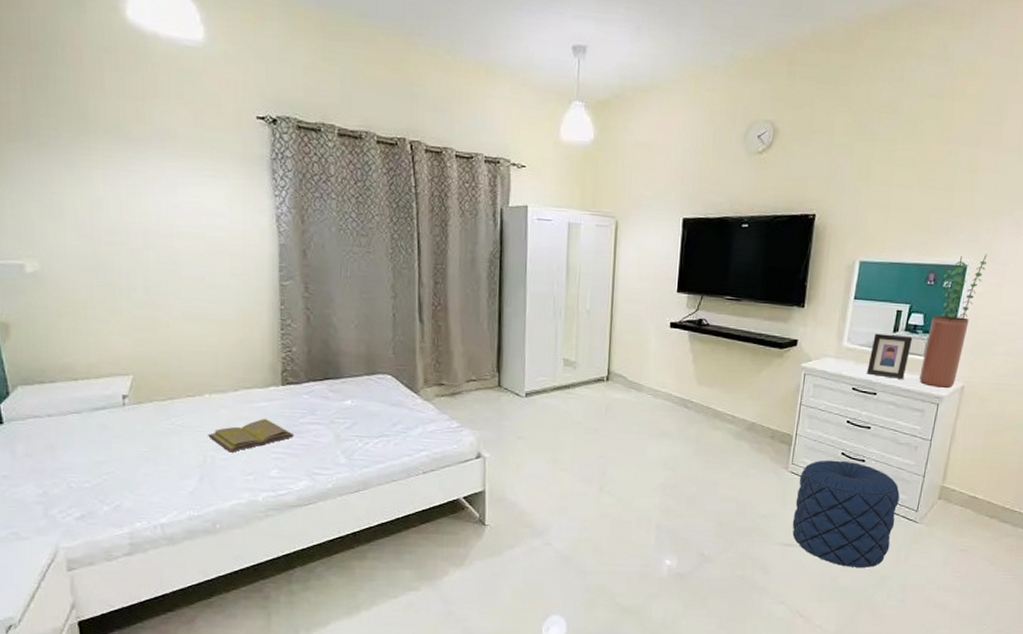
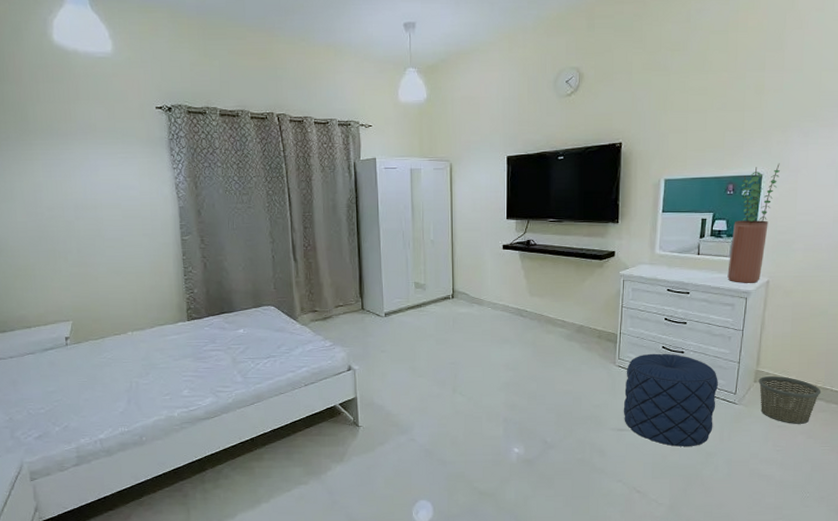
diary: present [208,419,294,453] -> none [132,349,199,378]
picture frame: present [867,333,913,379] -> none [679,240,718,278]
basket: none [942,493,1009,549] -> present [758,376,822,424]

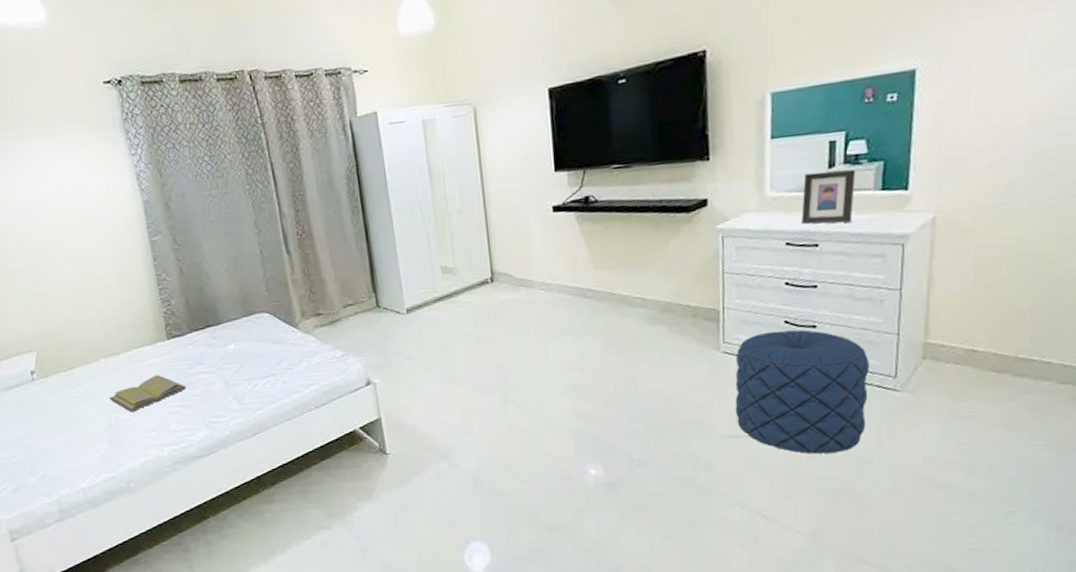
diary: none [132,349,199,378] -> present [109,375,186,412]
picture frame: none [679,240,718,278] -> present [801,169,856,224]
vase: present [727,163,780,283] -> none [872,49,942,225]
basket: present [758,376,822,424] -> none [929,348,1026,413]

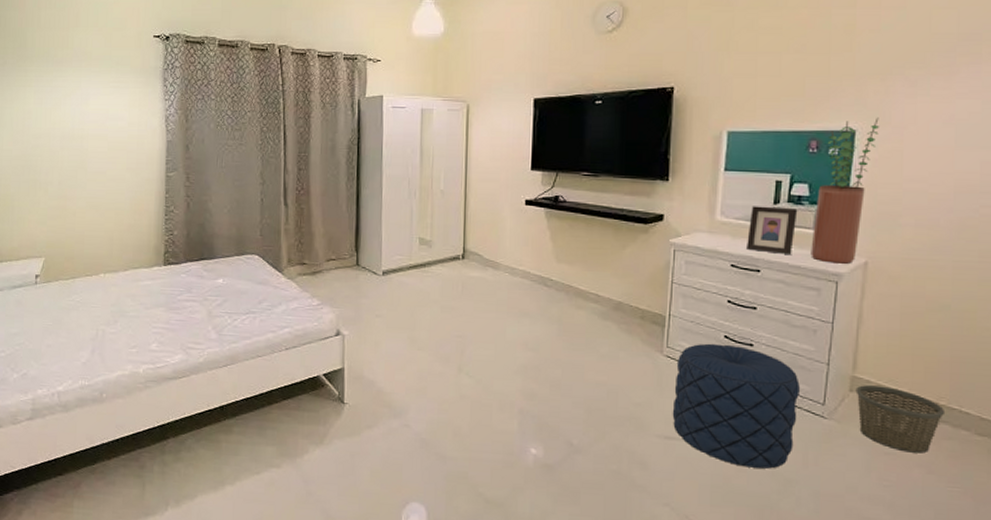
diary: present [109,375,186,412] -> none [101,296,172,327]
vase: none [872,49,942,225] -> present [810,117,879,264]
basket: none [929,348,1026,413] -> present [855,385,946,454]

